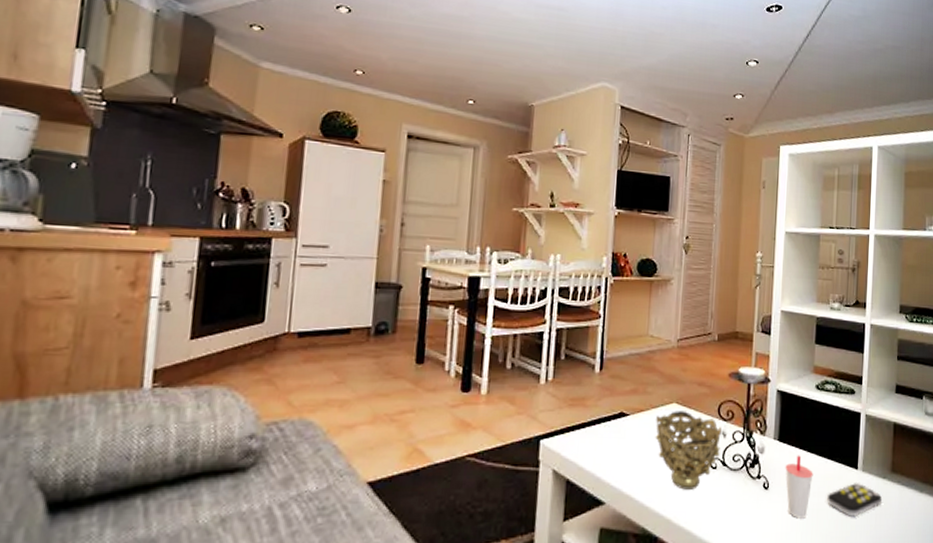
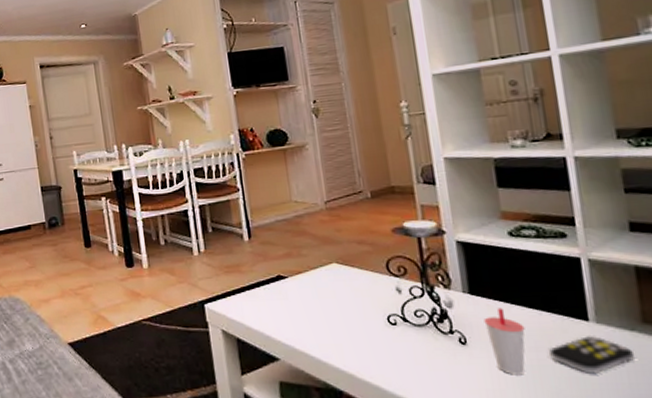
decorative bowl: present [655,411,723,490] -> none [317,270,398,346]

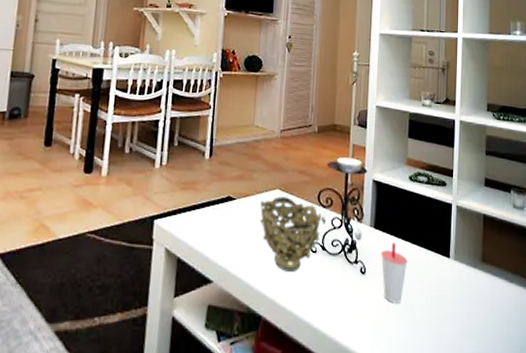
decorative bowl: none [317,270,398,346] -> present [259,196,322,272]
remote control: present [549,335,636,375] -> none [421,270,474,305]

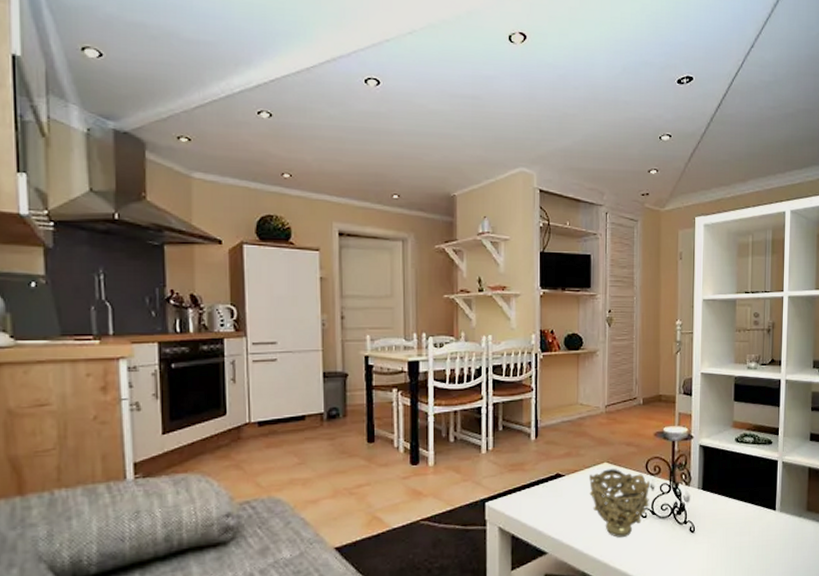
cup: present [381,242,408,304] -> none [709,501,735,556]

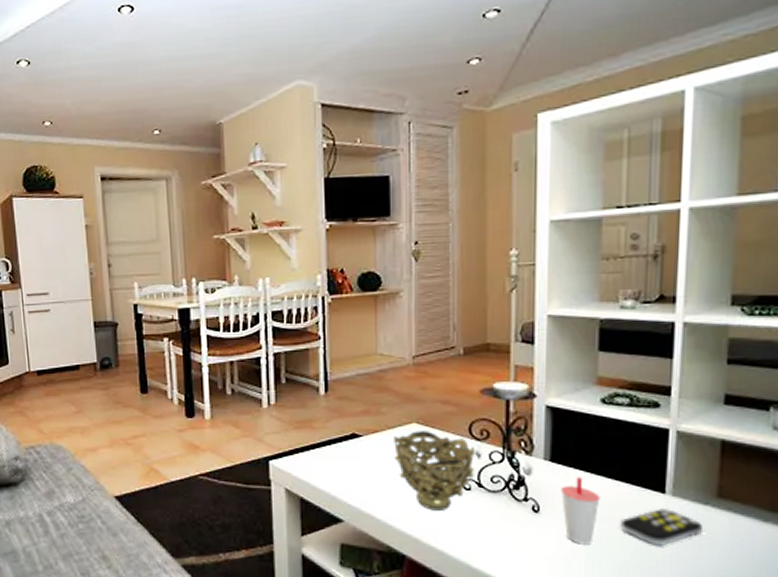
cup: none [709,501,735,556] -> present [560,477,601,545]
remote control: none [748,521,799,552] -> present [621,507,704,547]

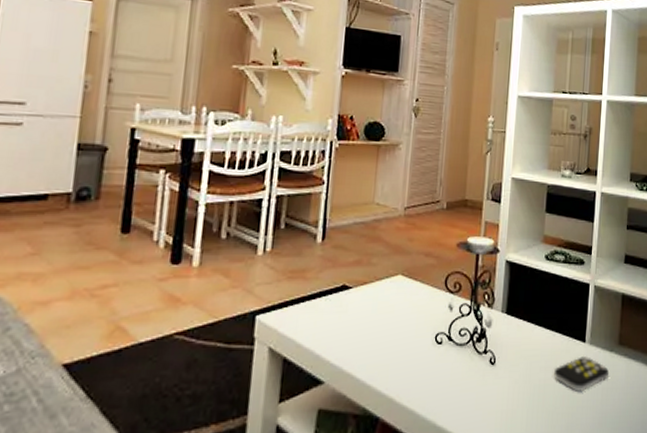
decorative bowl: present [394,431,476,511] -> none [378,283,449,367]
cup: present [560,477,601,545] -> none [512,328,541,395]

